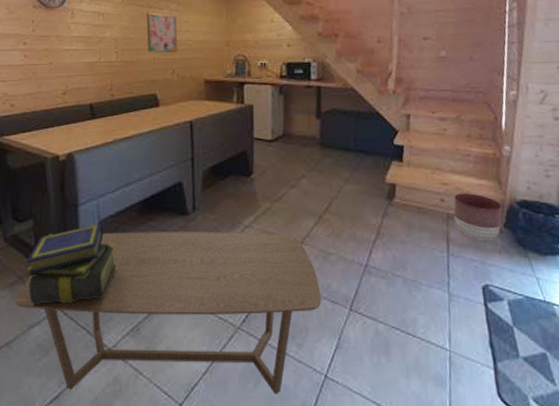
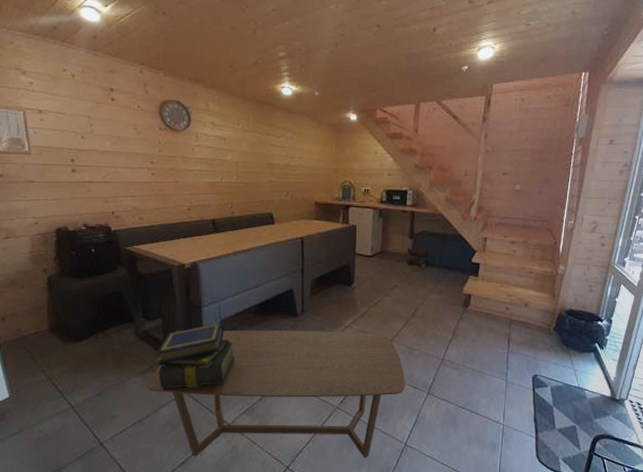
wall art: present [146,12,178,53] -> none [264,139,292,177]
boots: none [314,129,342,155] -> present [406,247,429,269]
planter: present [453,193,503,241] -> none [515,303,554,341]

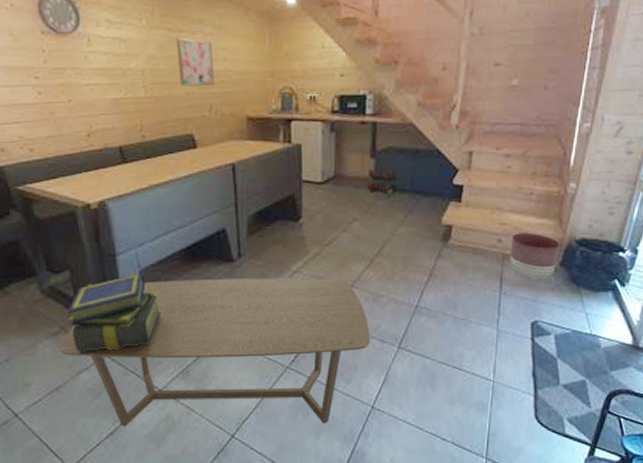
wall art: none [264,139,292,177] -> present [176,37,215,87]
planter: none [515,303,554,341] -> present [509,233,561,279]

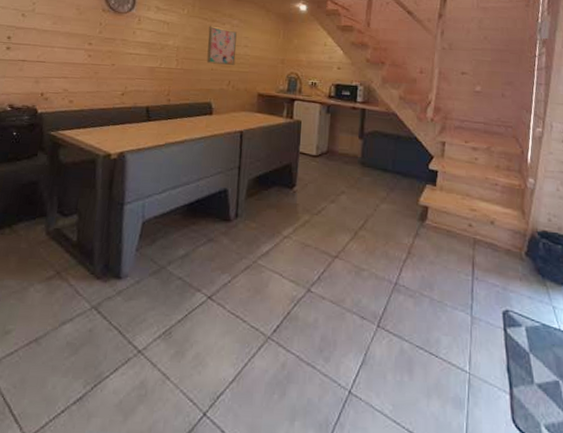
coffee table: present [60,277,370,427] -> none [50,233,351,408]
stack of books: present [67,273,162,353] -> none [65,223,156,302]
boots: present [367,169,397,197] -> none [355,148,381,174]
planter: present [509,233,561,279] -> none [480,220,525,267]

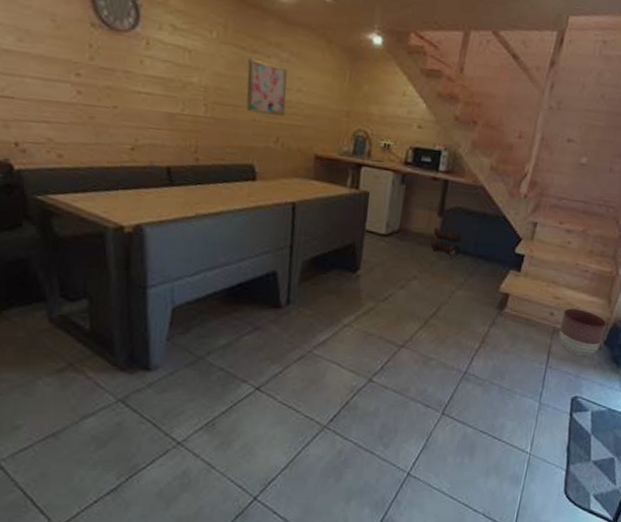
boots: none [355,148,381,174] -> present [431,227,462,258]
planter: none [480,220,525,267] -> present [558,308,607,356]

